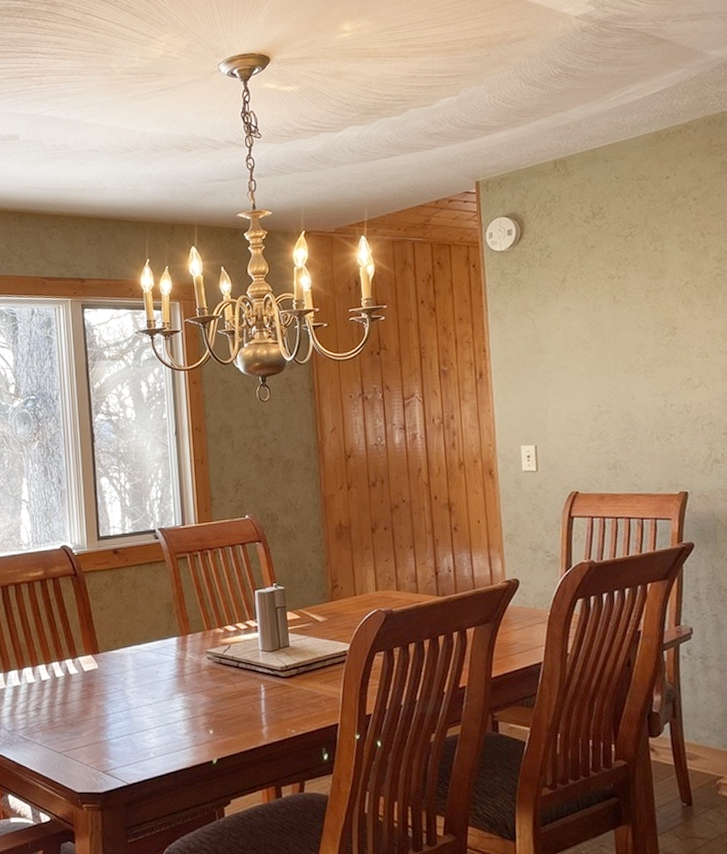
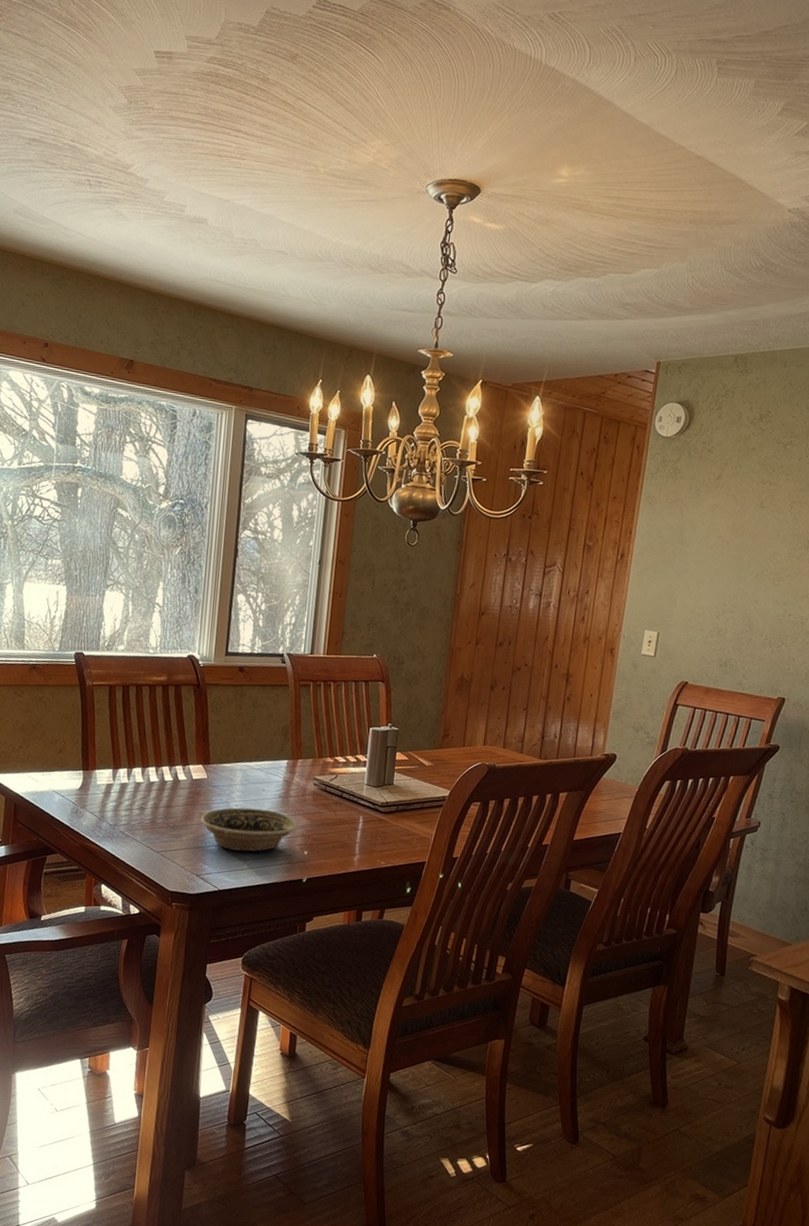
bowl: none [98,692,198,740] -> present [201,807,297,852]

